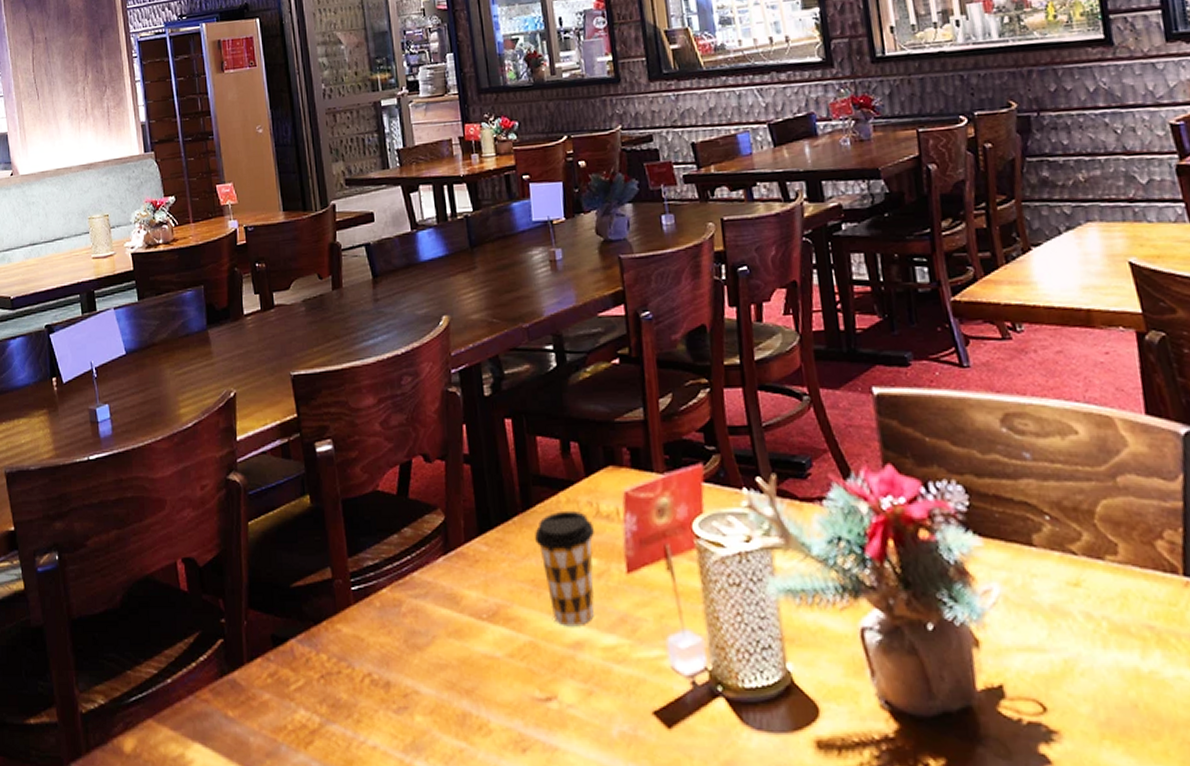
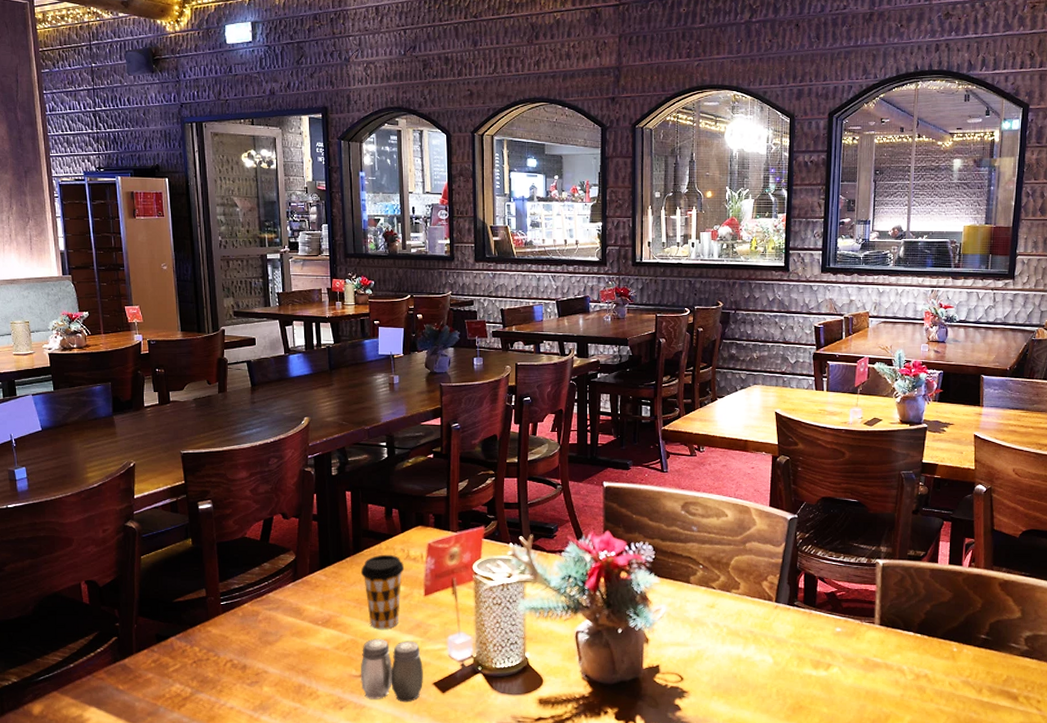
salt and pepper shaker: none [546,640,639,743] -> present [361,638,423,703]

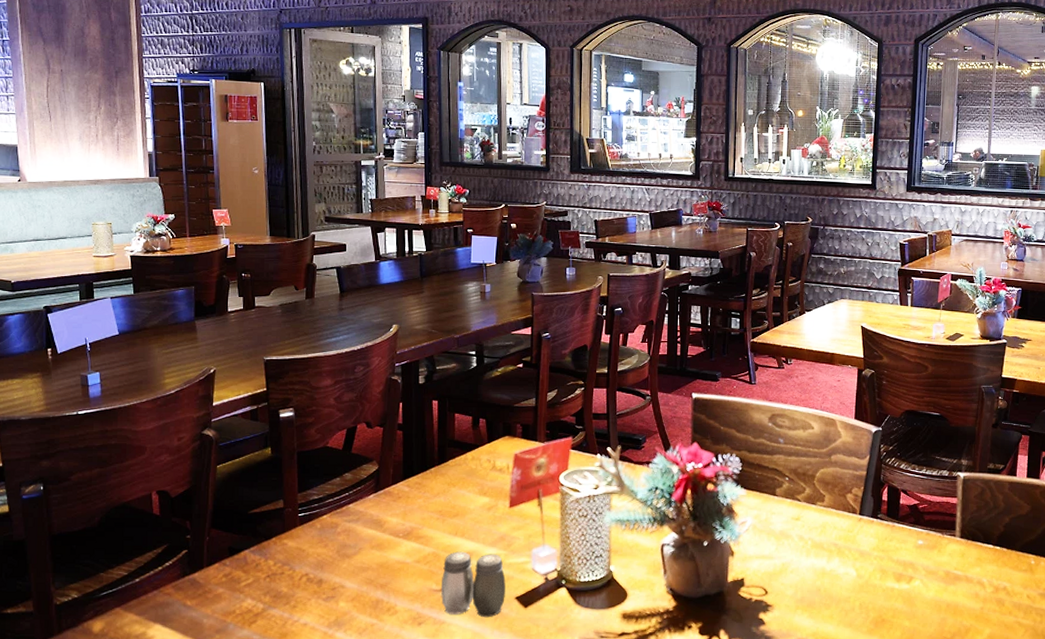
coffee cup: present [360,554,405,630] -> none [444,465,490,542]

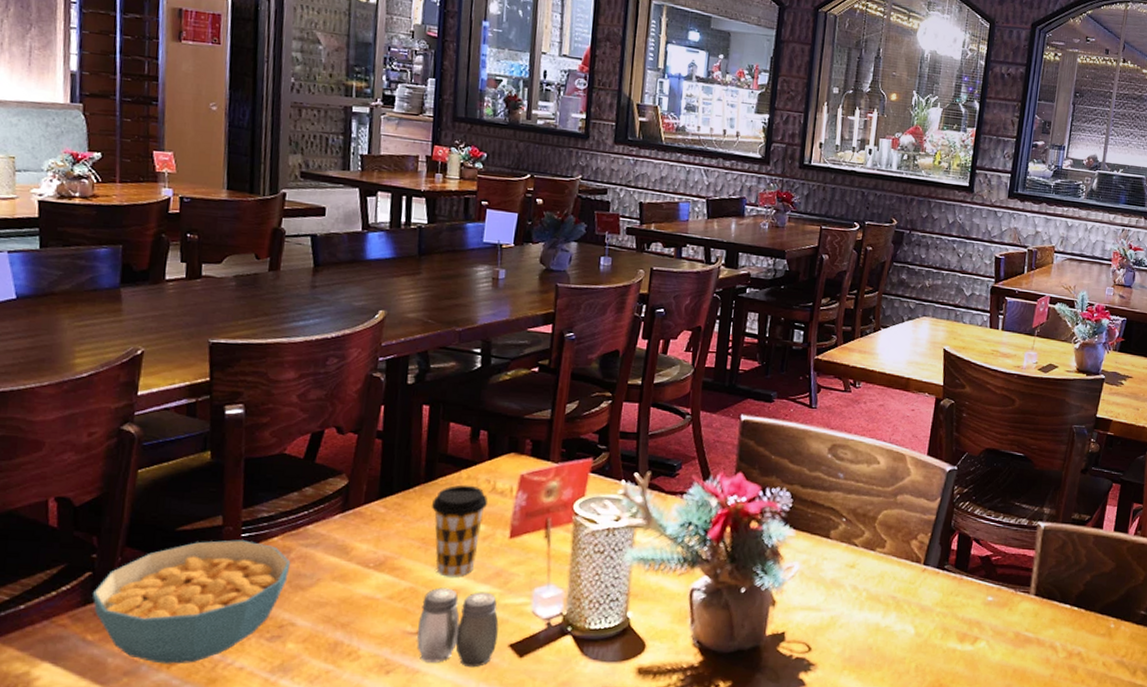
cereal bowl: none [188,519,338,623] -> present [92,540,291,664]
coffee cup: none [444,465,490,542] -> present [431,484,488,577]

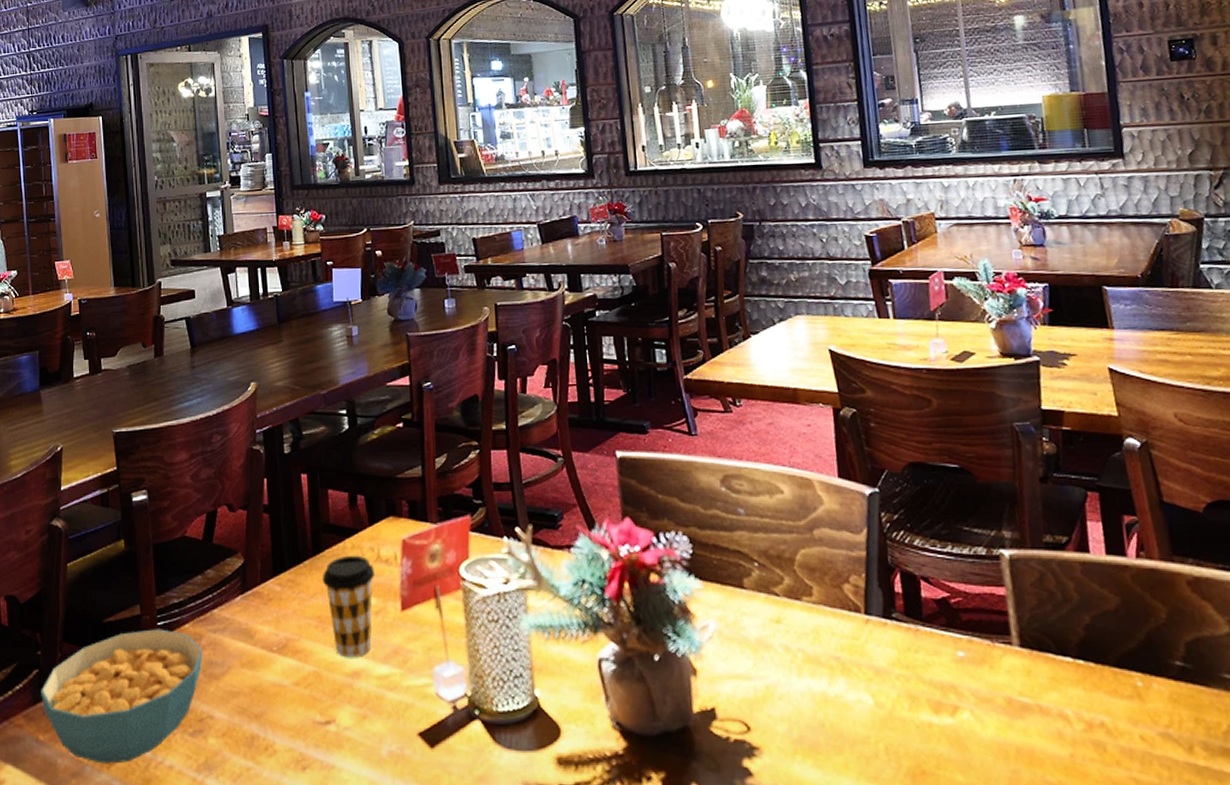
salt and pepper shaker: present [416,587,499,668] -> none [327,670,406,761]

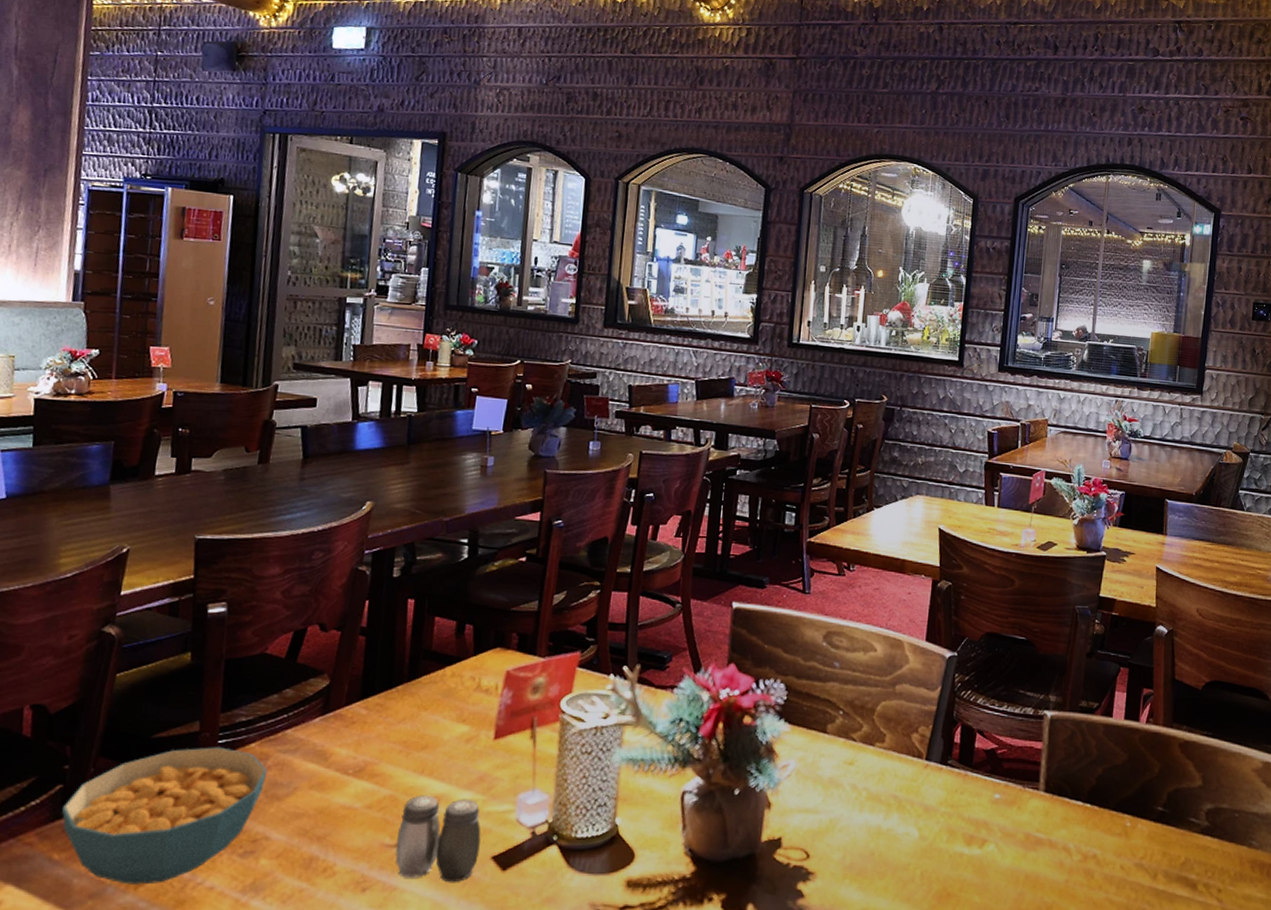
coffee cup: present [322,555,376,658] -> none [413,683,473,783]
salt and pepper shaker: none [327,670,406,761] -> present [395,795,482,883]

